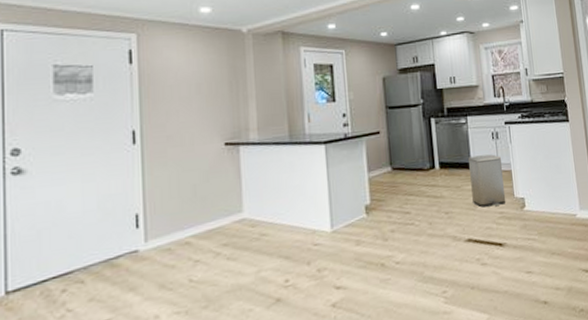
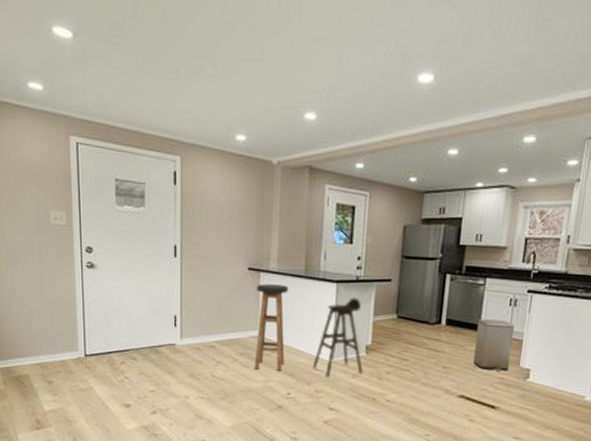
bar stool: none [237,155,277,260] -> present [254,284,289,371]
bar stool: none [310,156,367,250] -> present [312,297,364,377]

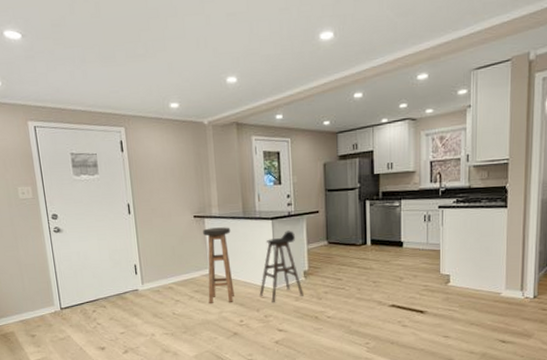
pedal bin: present [473,319,515,371] -> none [399,235,432,280]

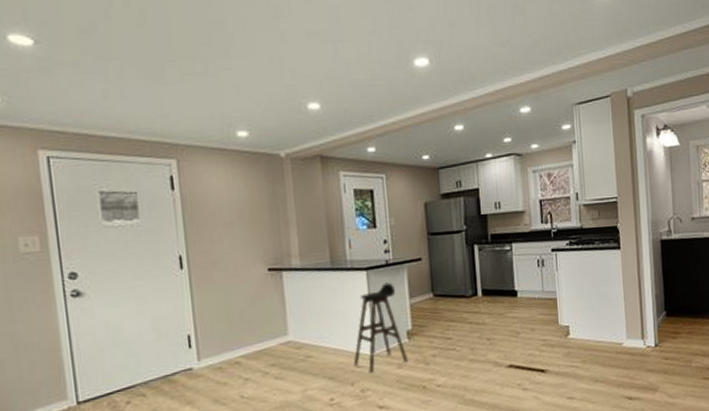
bar stool: present [203,227,234,303] -> none [280,281,322,380]

